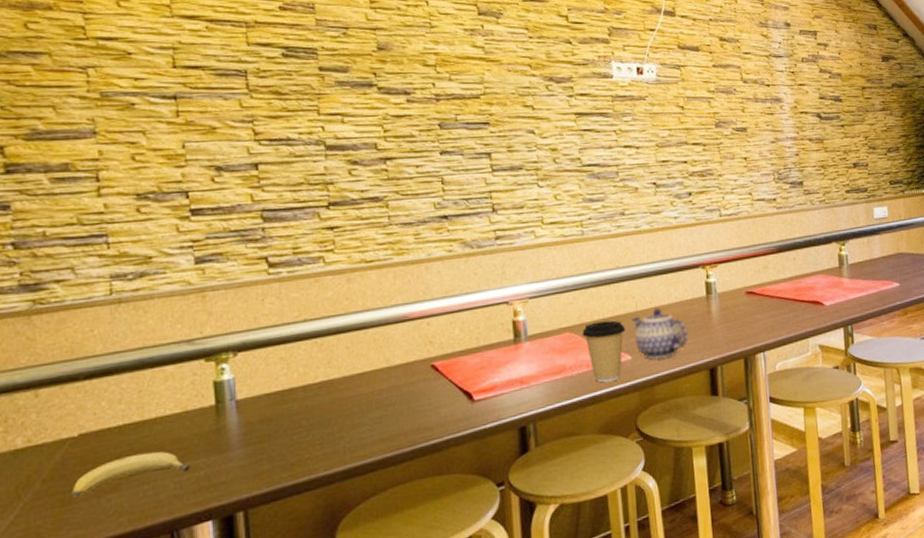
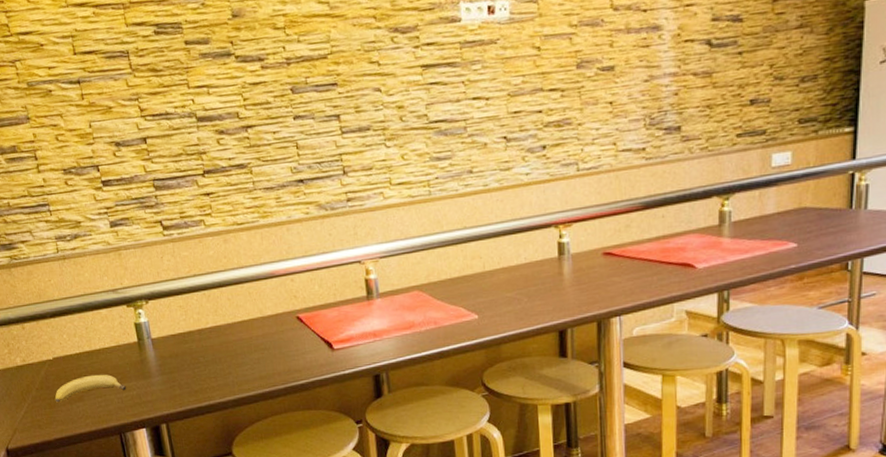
coffee cup: present [582,320,626,383] -> none [430,280,473,340]
teapot: present [632,308,689,360] -> none [479,269,537,320]

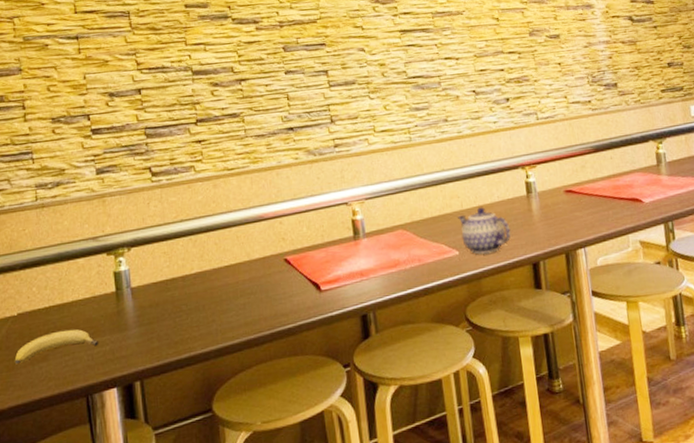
teapot: none [479,269,537,320] -> present [458,207,511,255]

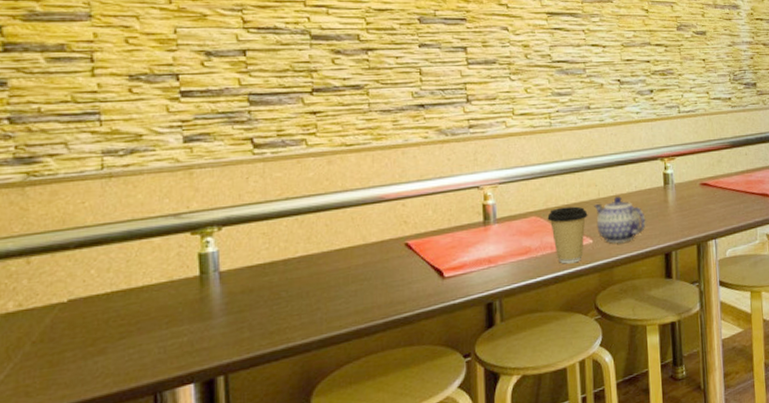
fruit: present [14,329,99,365] -> none [60,317,175,359]
coffee cup: none [413,218,453,276] -> present [547,206,588,264]

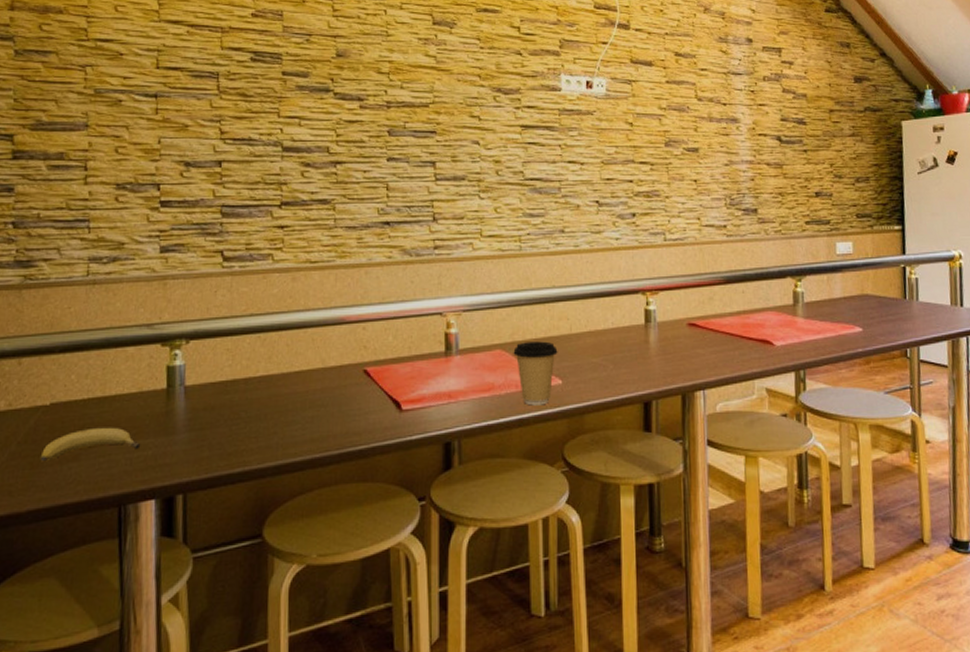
fruit: none [60,317,175,359] -> present [40,427,141,462]
teapot: present [594,196,646,244] -> none [565,333,623,387]

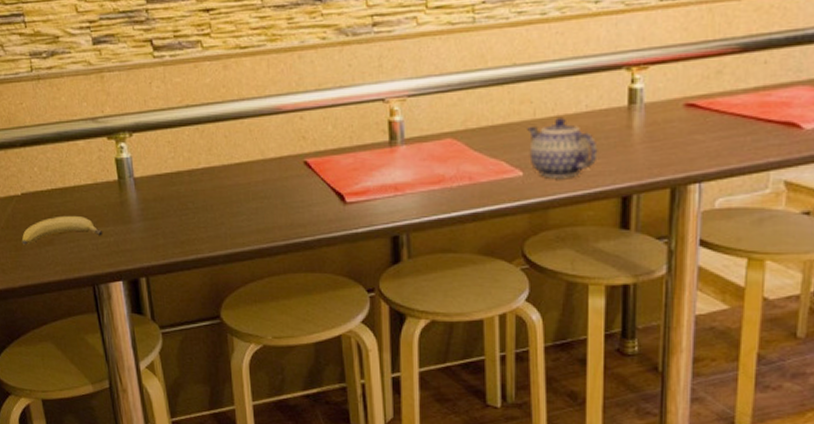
coffee cup: present [513,341,558,406] -> none [466,128,519,199]
teapot: none [565,333,623,387] -> present [527,117,598,180]

